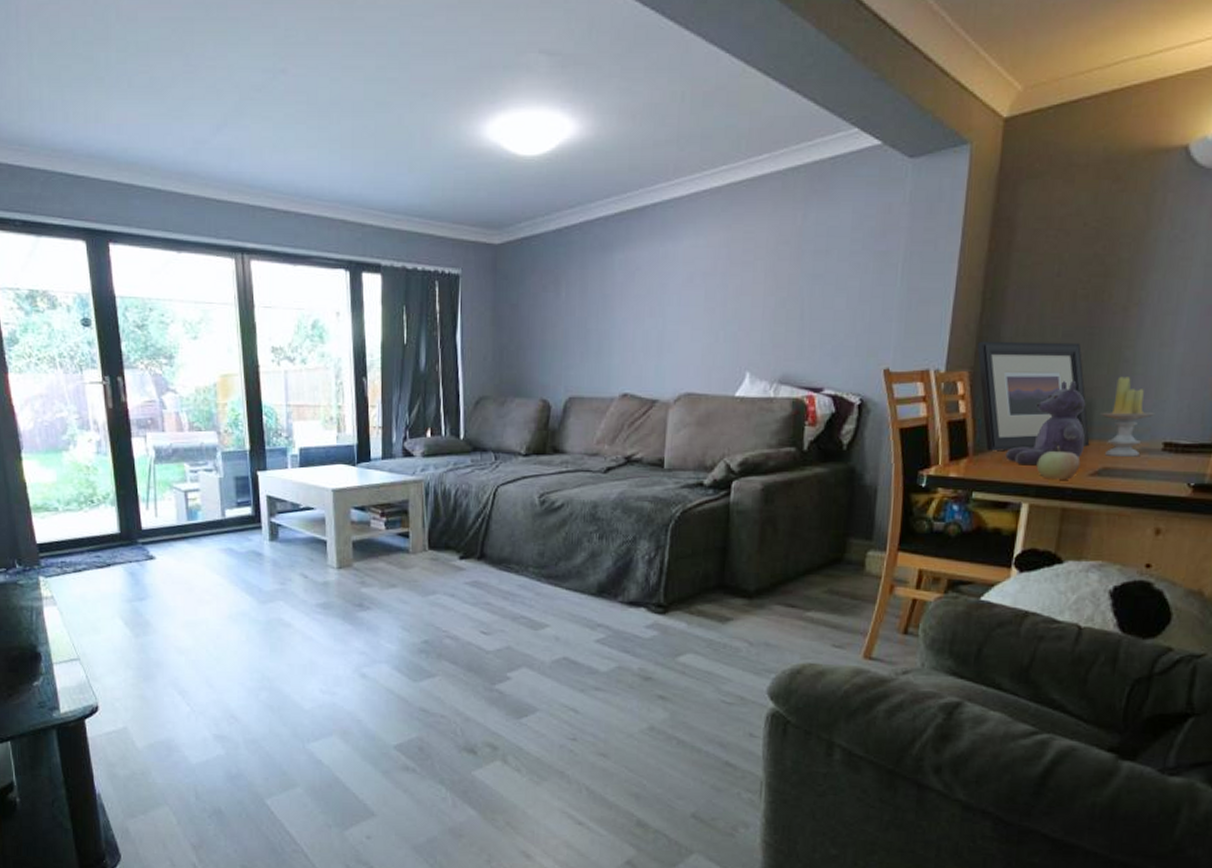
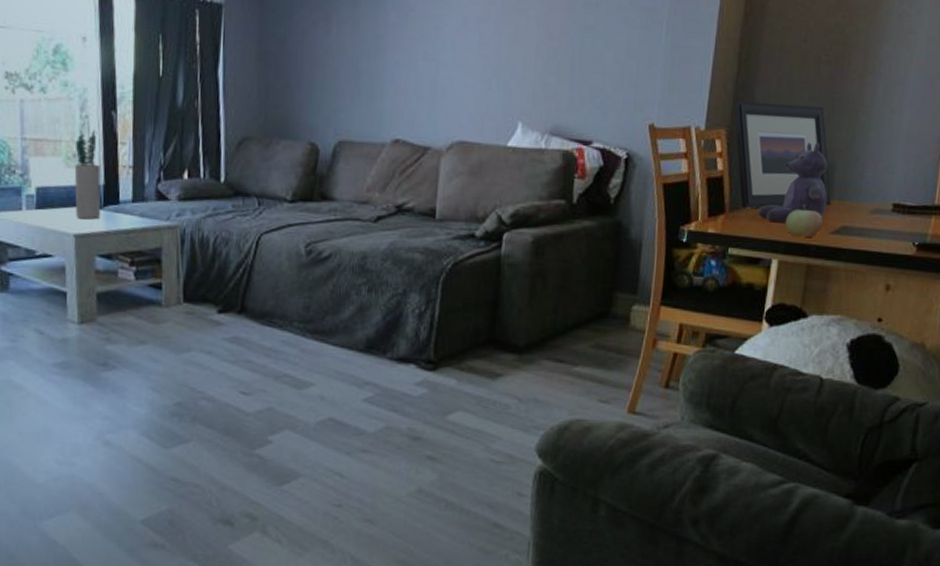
vase: none [331,395,355,476] -> present [74,129,102,220]
candle: present [1100,376,1156,457] -> none [840,140,886,217]

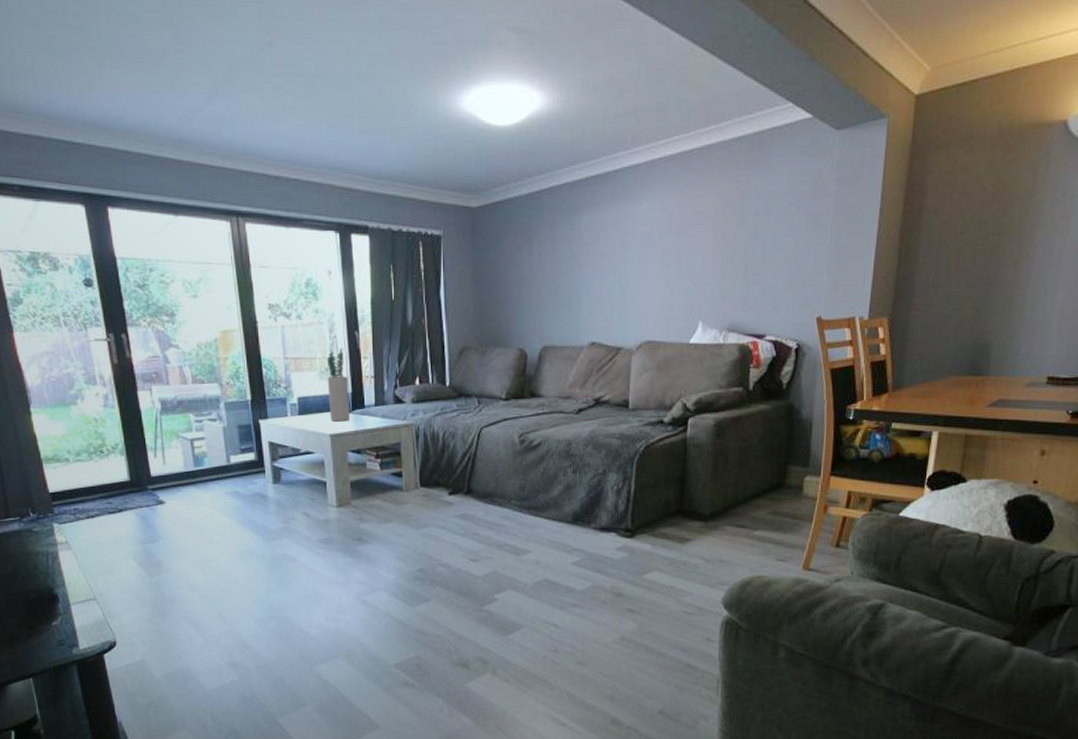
picture frame: present [733,100,831,209] -> none [894,291,988,387]
stuffed animal: present [758,142,828,223] -> none [919,325,985,399]
fruit: present [785,205,823,237] -> none [944,381,981,411]

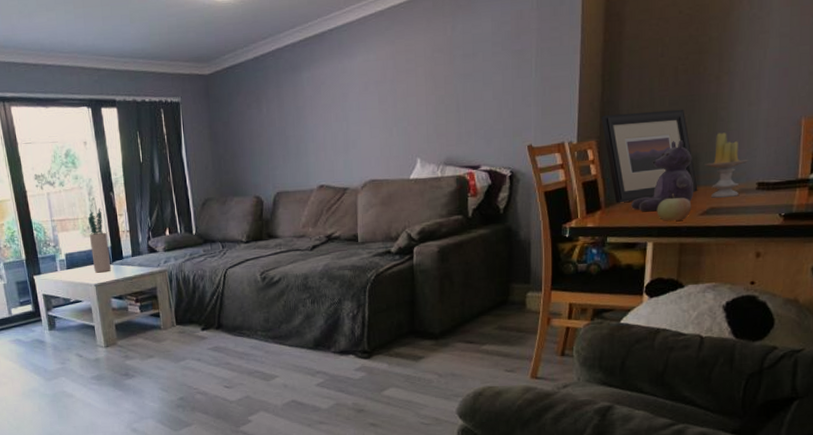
picture frame: none [894,291,988,387] -> present [601,109,698,204]
stuffed animal: none [919,325,985,399] -> present [631,140,693,212]
fruit: none [944,381,981,411] -> present [656,194,692,221]
candle: none [996,321,1041,390] -> present [704,132,749,198]

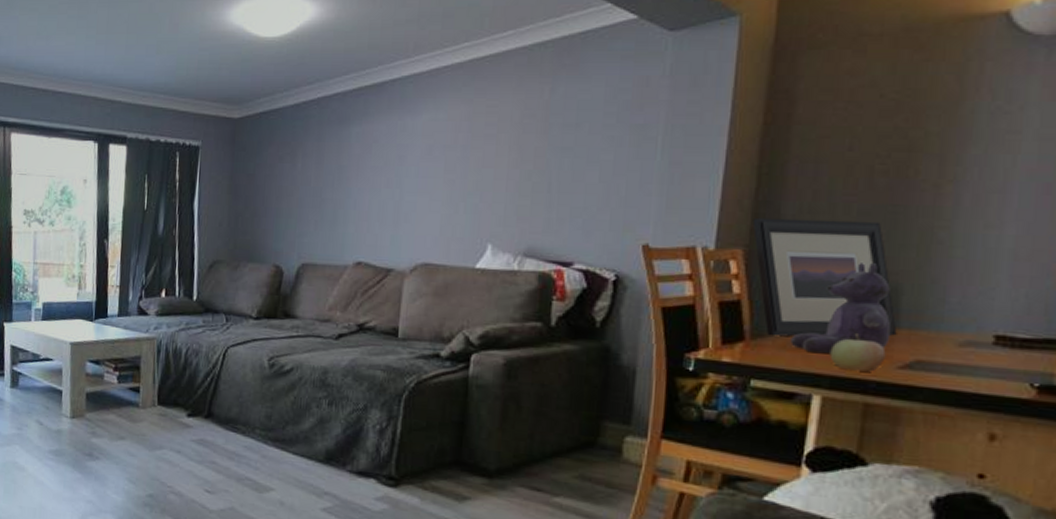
vase: present [87,207,112,273] -> none [72,255,94,331]
candle: present [704,132,749,198] -> none [909,260,982,350]

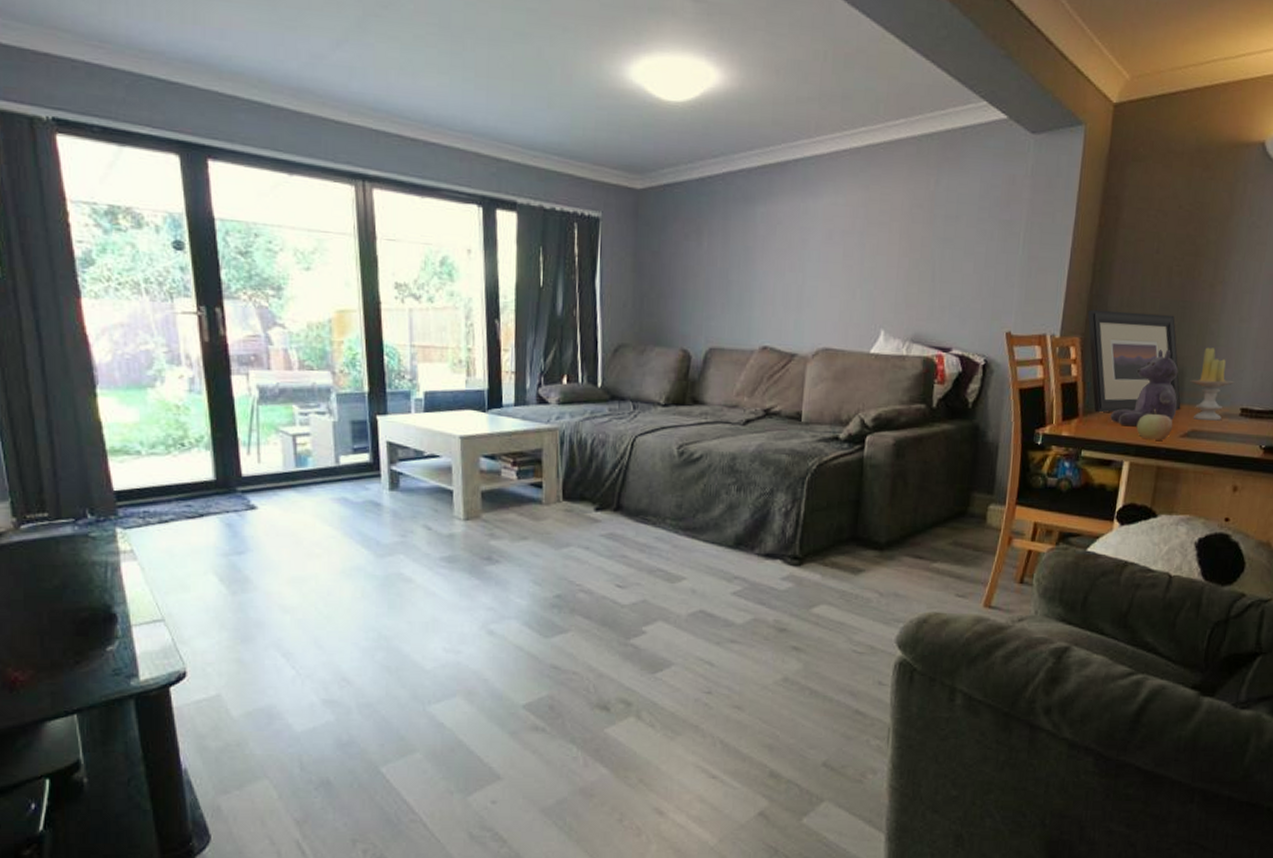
candle: none [909,260,982,350] -> present [1190,347,1235,421]

